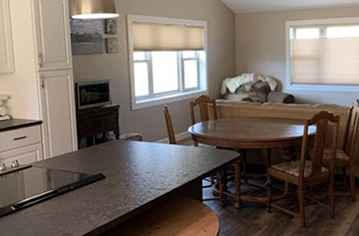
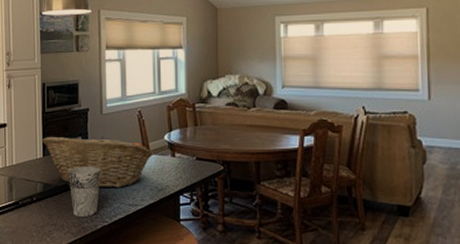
fruit basket: none [76,129,180,176] -> present [41,136,155,188]
cup: none [102,157,132,202] -> present [69,166,101,218]

